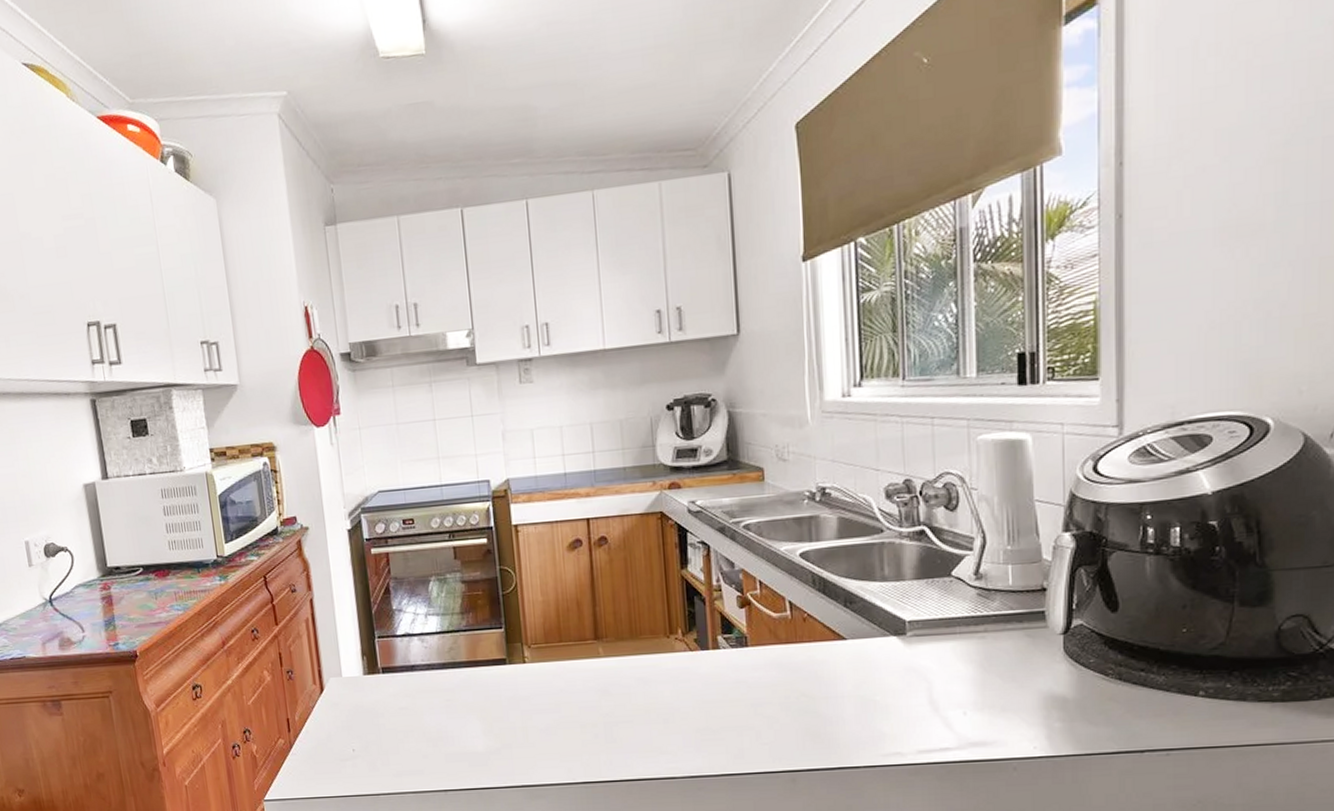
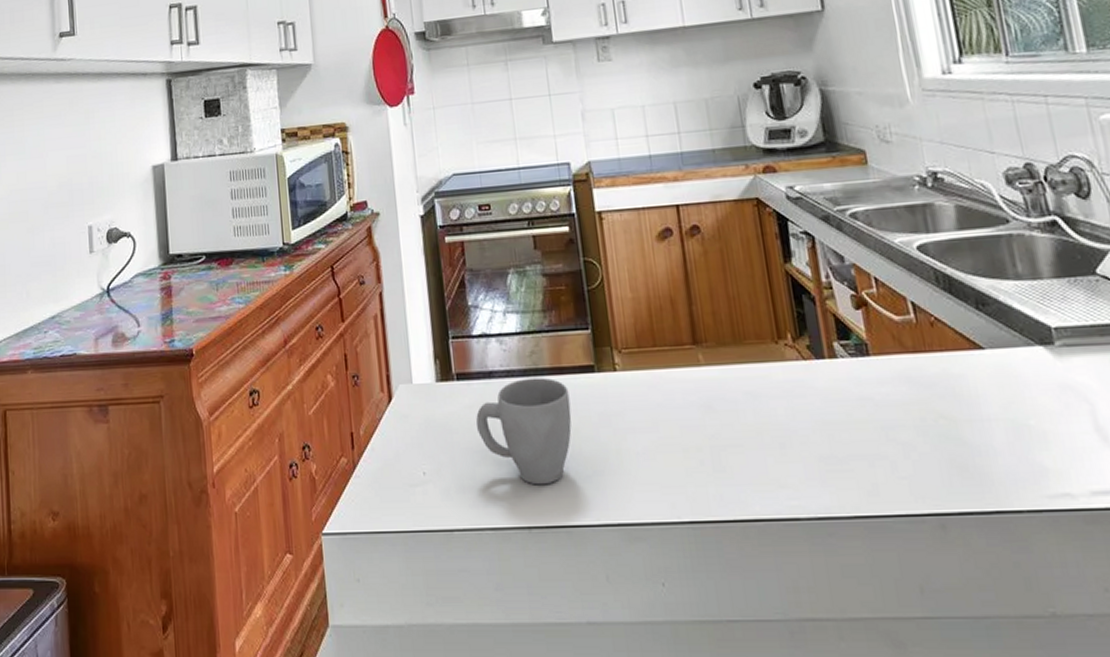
mug: none [399,669,485,757] -> present [476,377,572,485]

